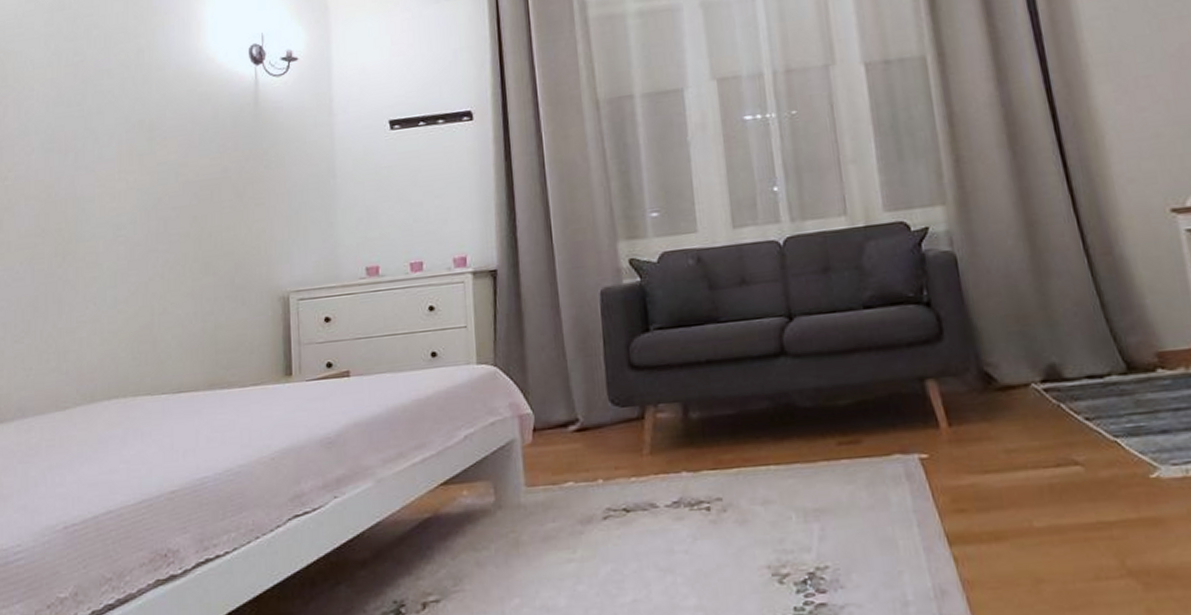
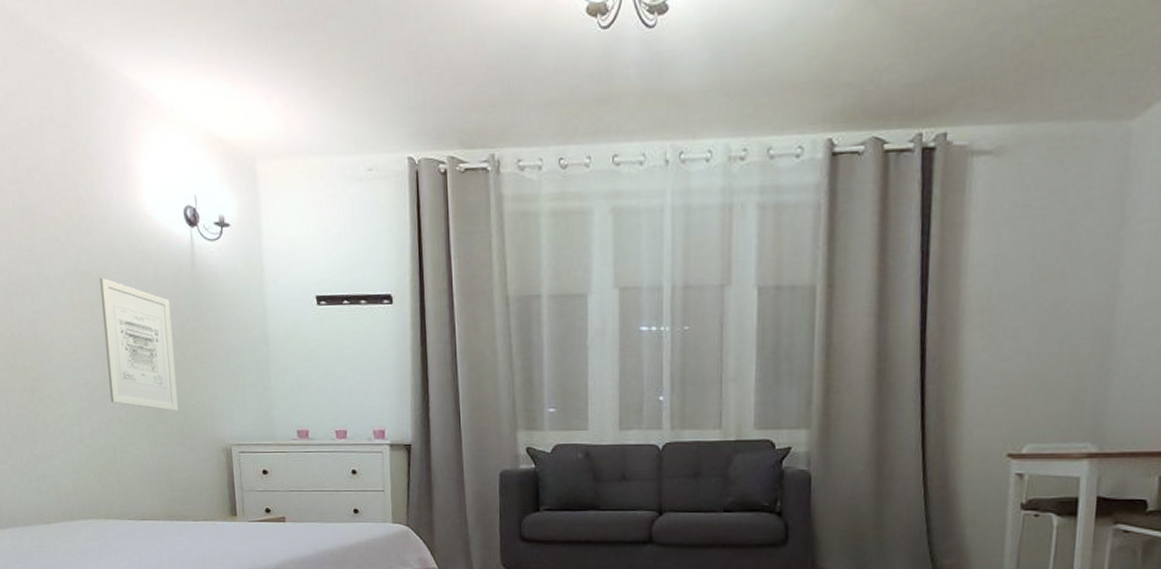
wall art: none [152,125,230,261] -> present [99,278,179,411]

